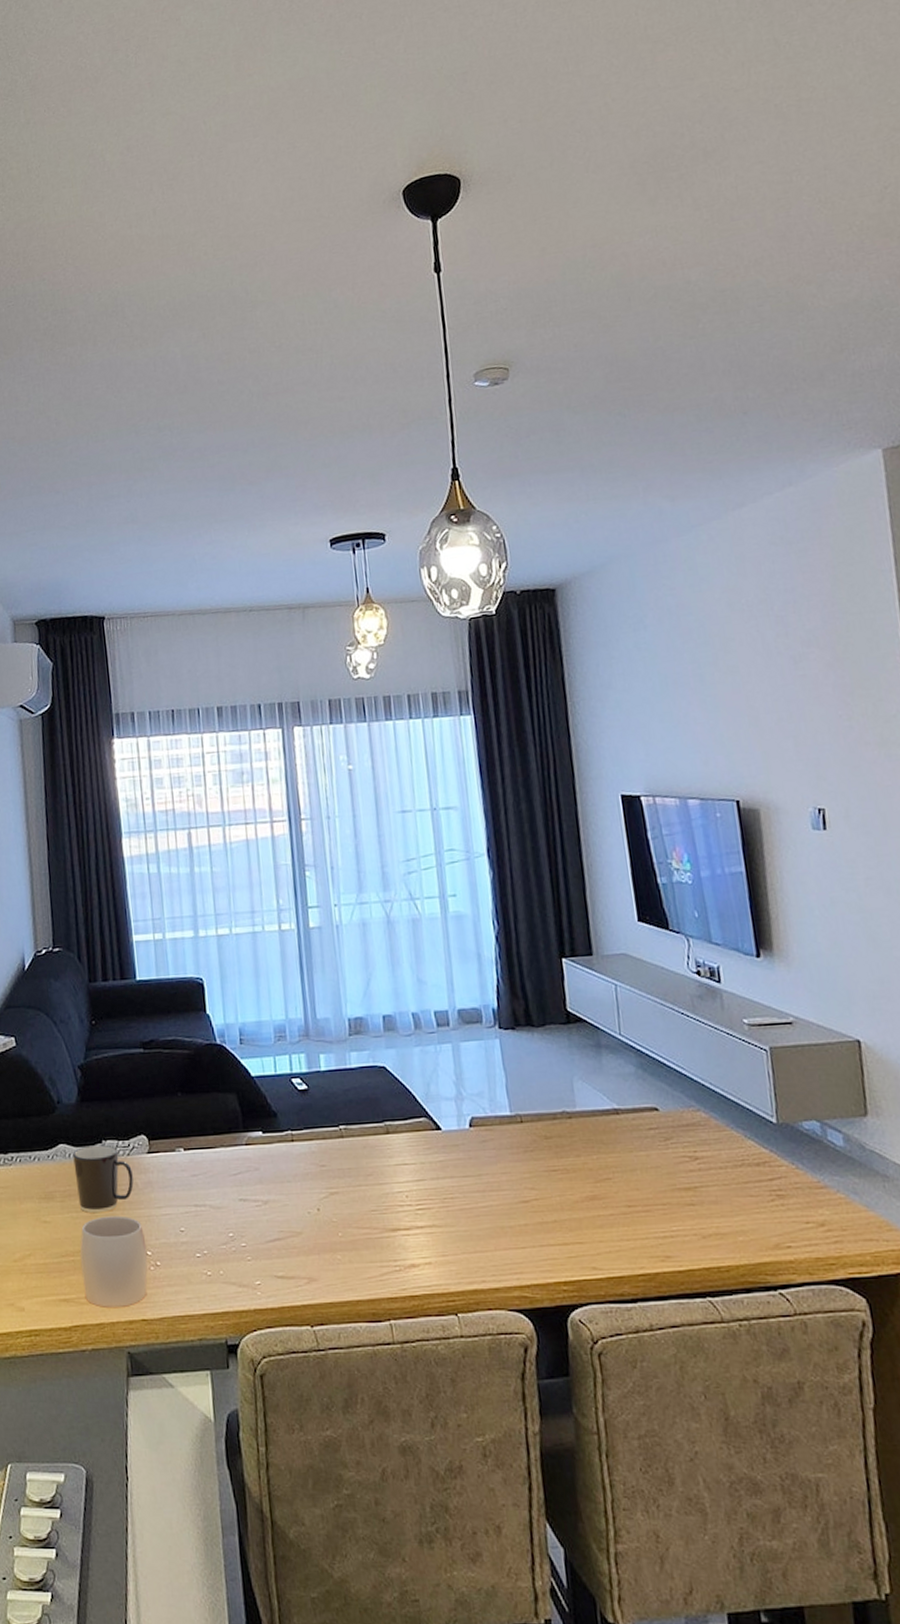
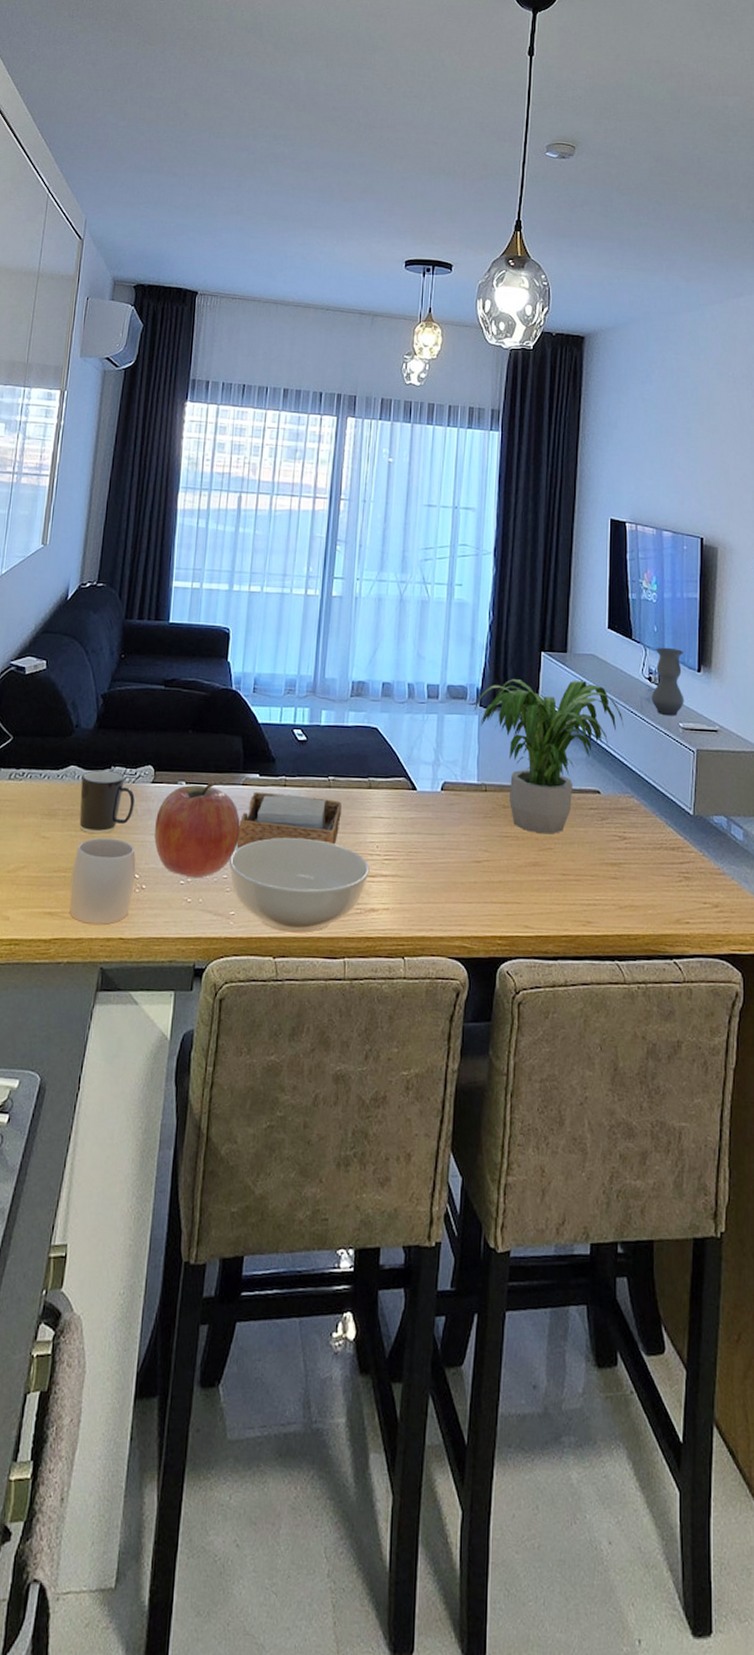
fruit: none [158,1144,252,1250] -> present [154,781,240,878]
bowl: none [244,1195,403,1298] -> present [229,837,370,934]
napkin holder: none [249,1149,361,1214] -> present [236,791,342,849]
potted plant: none [492,985,675,1164] -> present [473,679,624,835]
vase: none [699,933,746,1013] -> present [651,647,684,716]

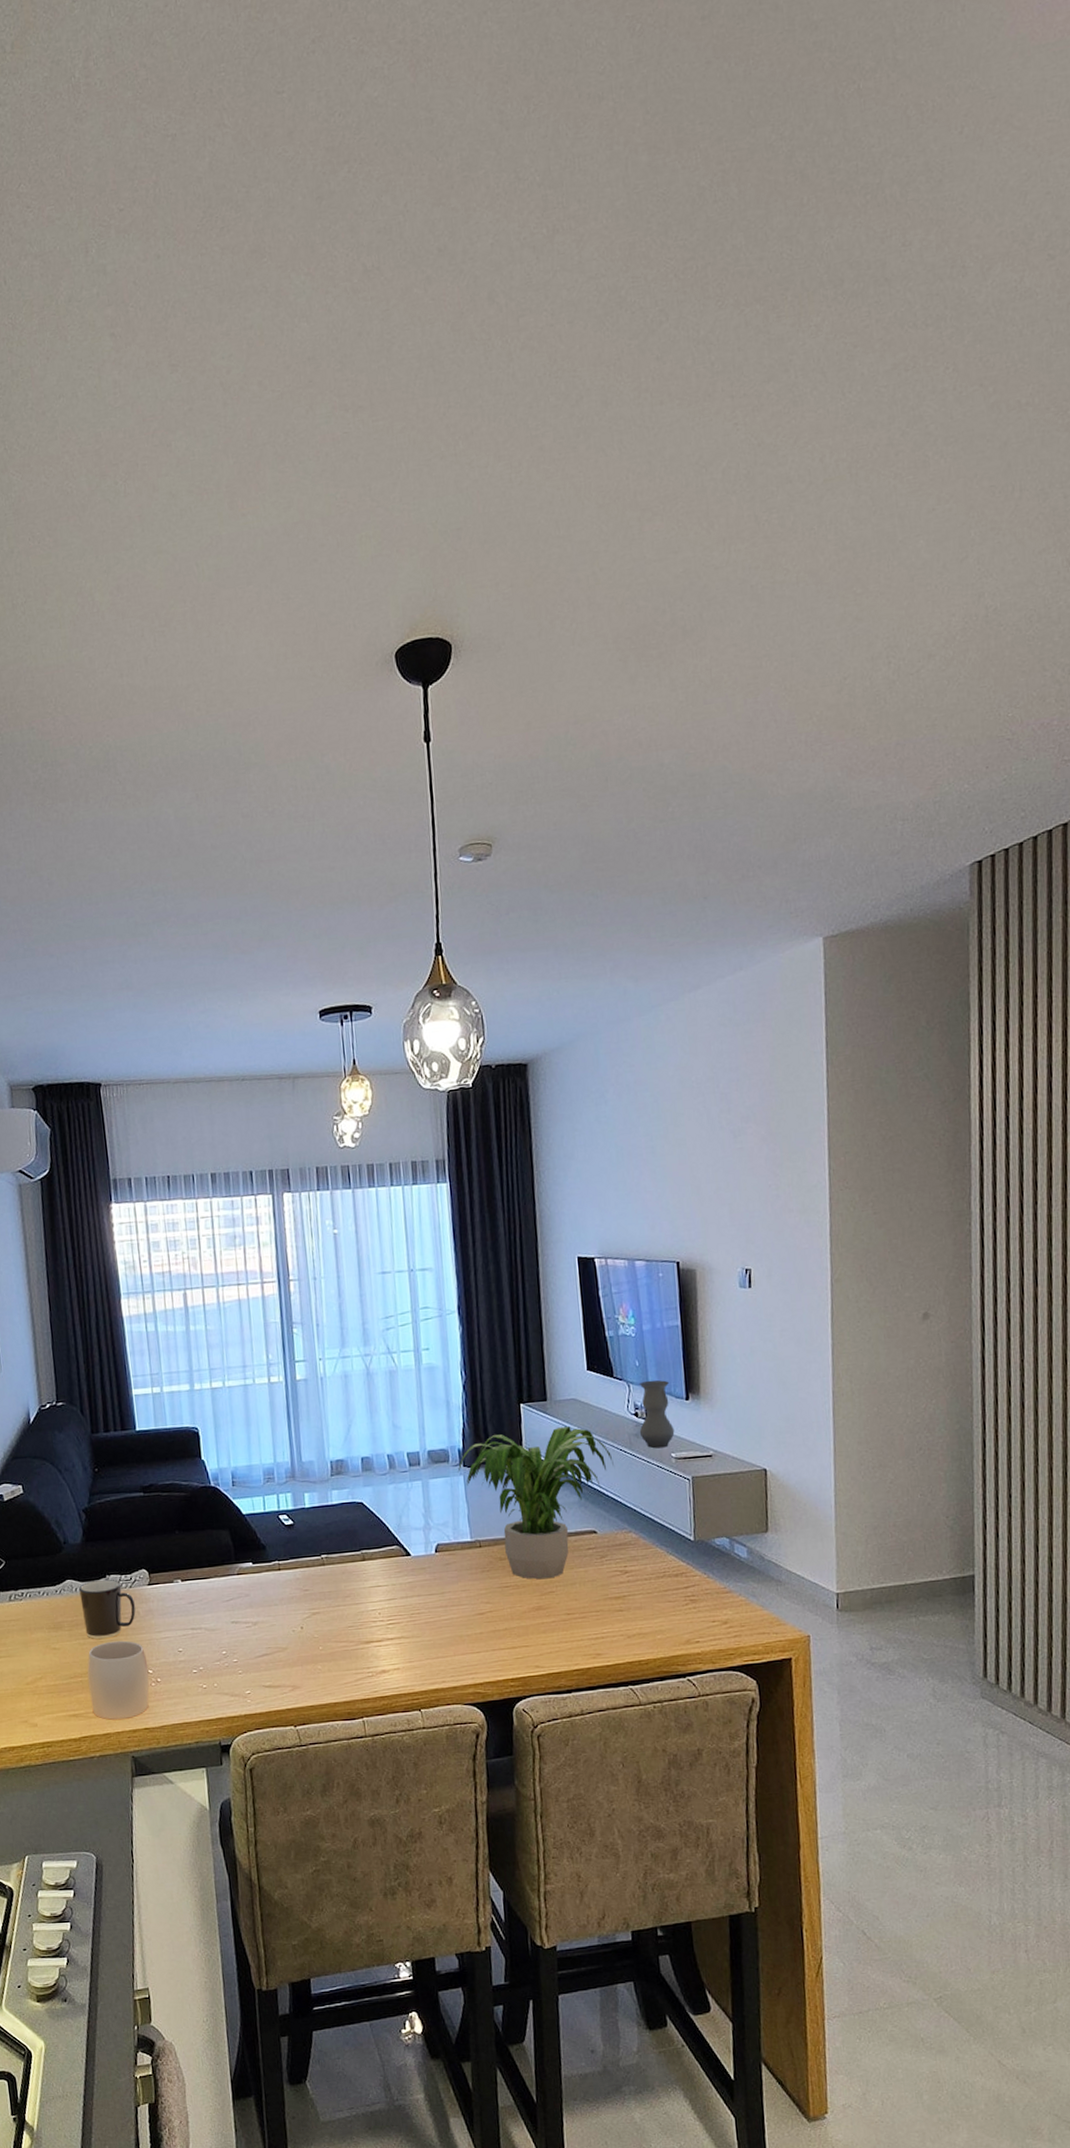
fruit: present [154,781,240,878] -> none [158,1575,243,1666]
bowl: present [229,837,370,934] -> none [236,1615,376,1703]
napkin holder: present [236,791,342,849] -> none [240,1576,340,1634]

